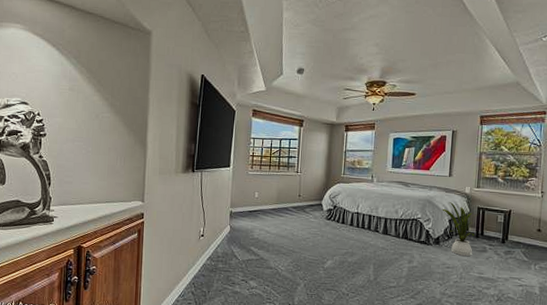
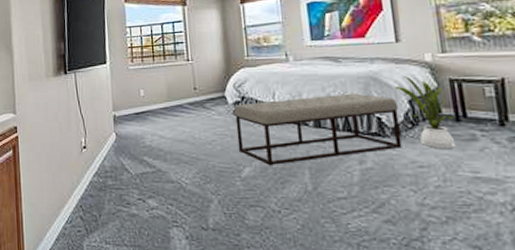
bench: none [325,210,442,260] -> present [234,93,402,165]

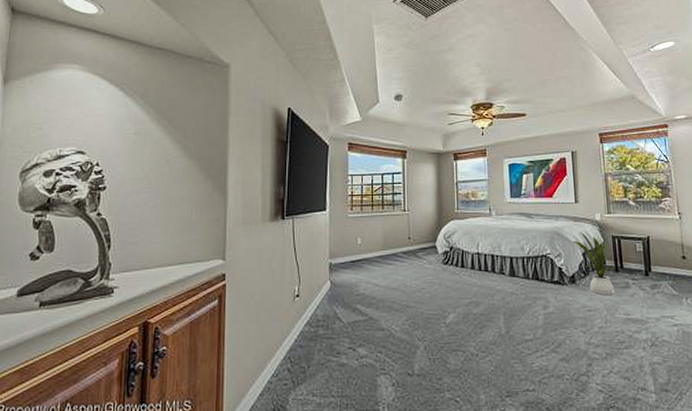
bench: present [234,93,402,165] -> none [443,246,576,311]

